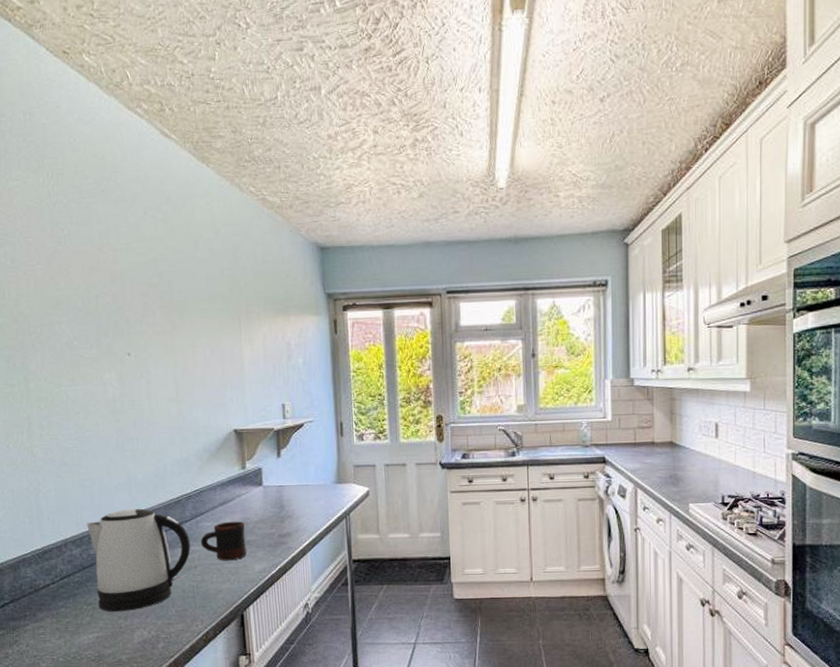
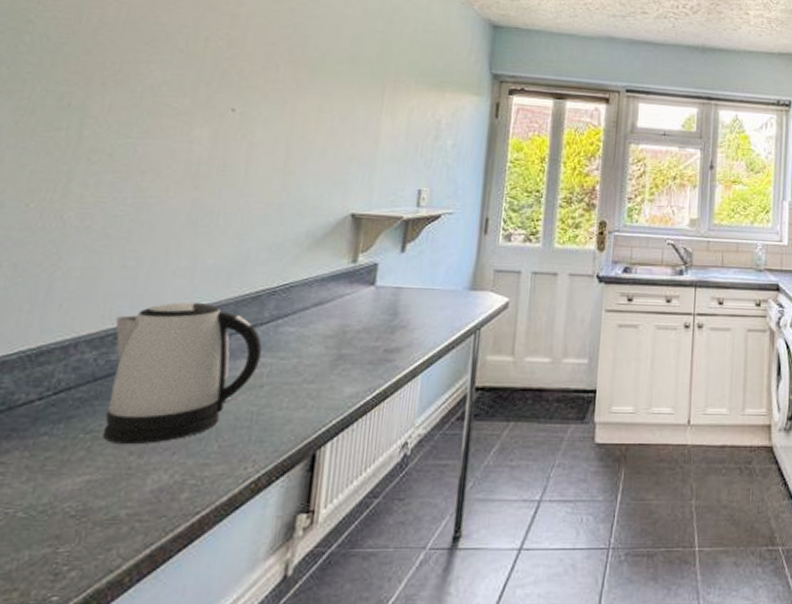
mug: present [200,521,247,561] -> none [275,328,342,380]

